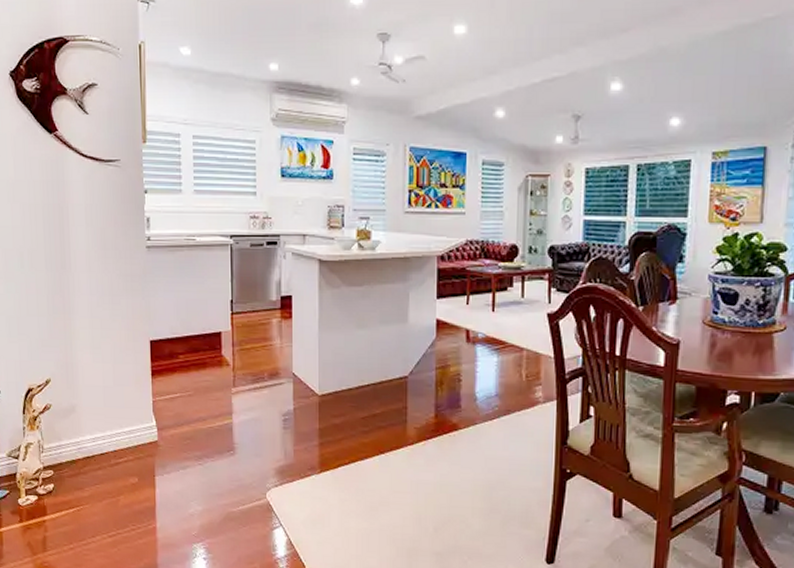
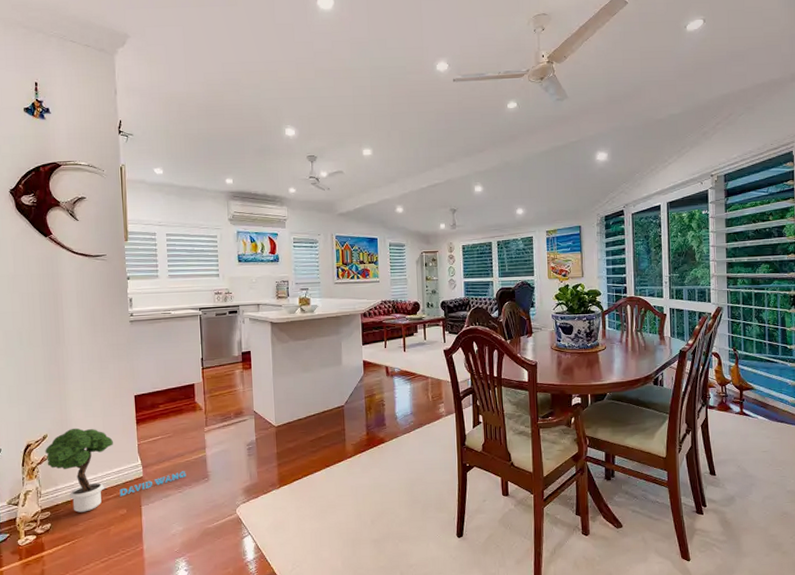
potted tree: none [48,373,208,476] -> present [45,428,186,513]

